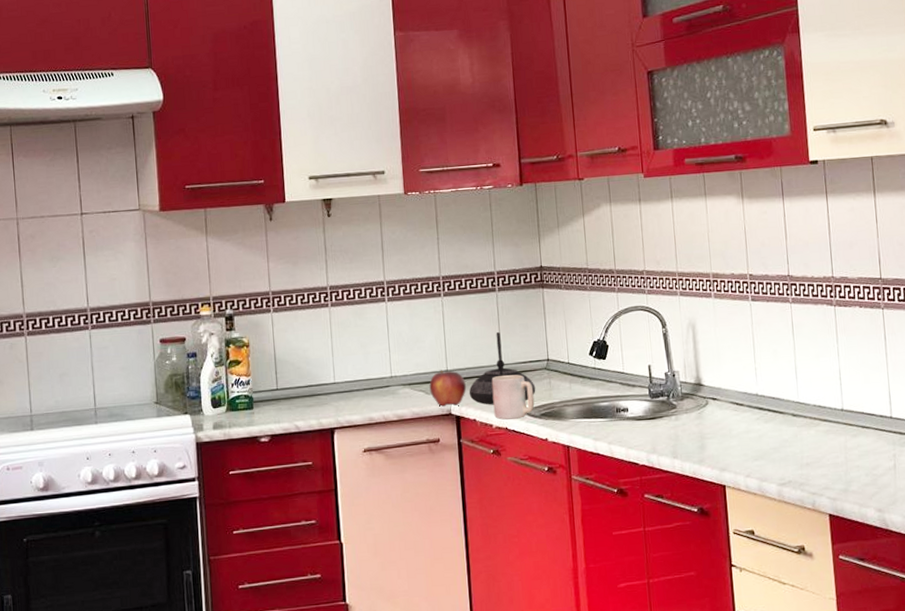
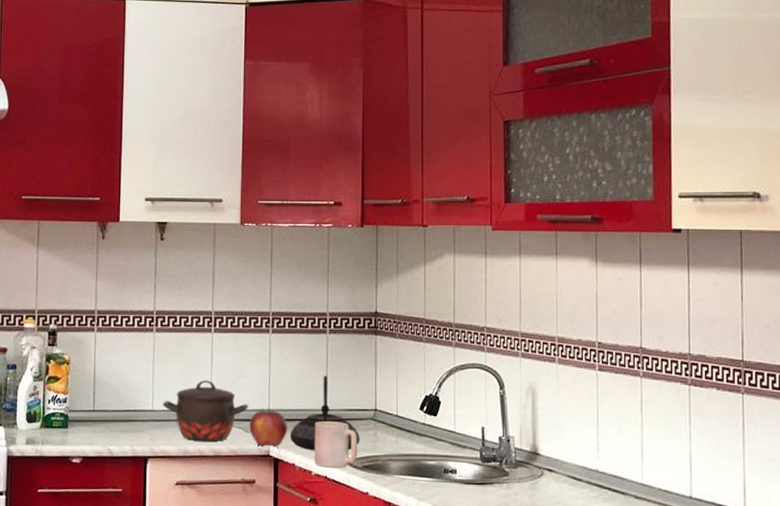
cooking pot: none [344,348,428,408] -> present [163,380,249,442]

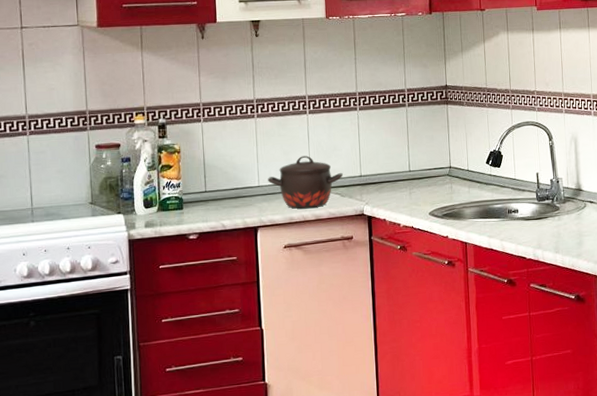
fruit: present [249,409,287,448] -> none [344,175,378,209]
teapot: present [290,375,360,451] -> none [380,142,439,207]
mug: present [314,421,358,469] -> none [400,180,438,220]

